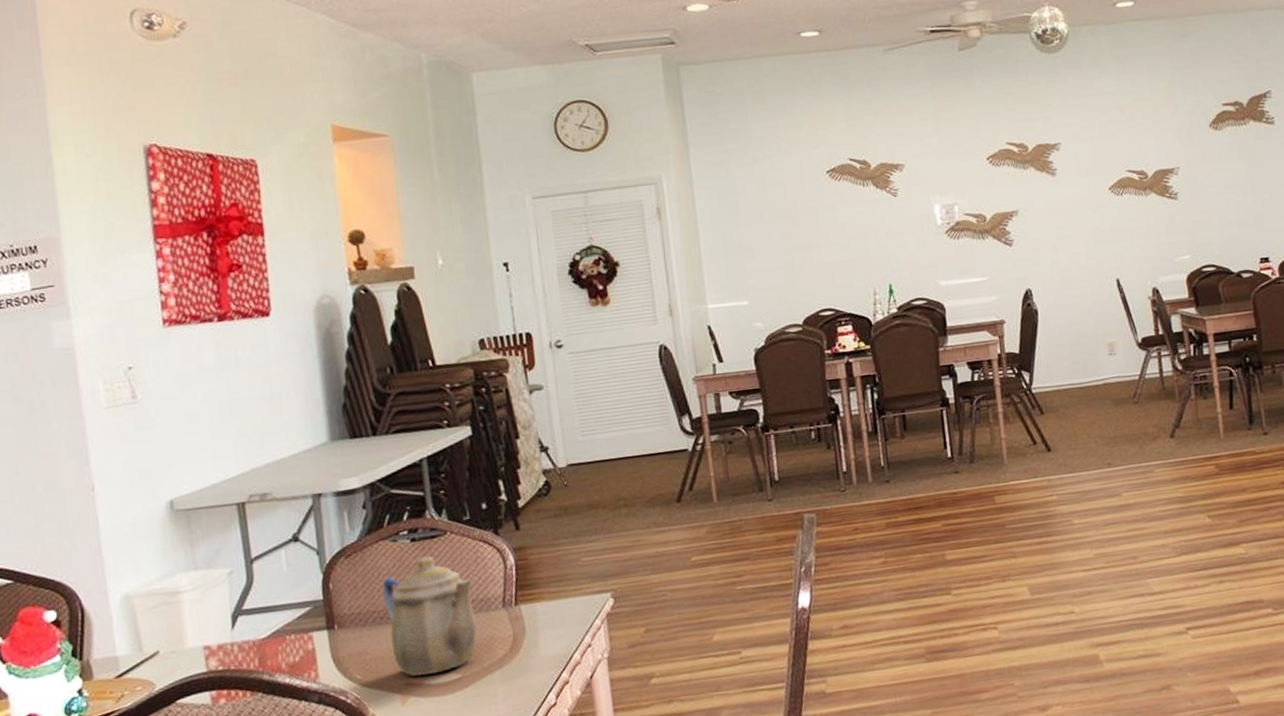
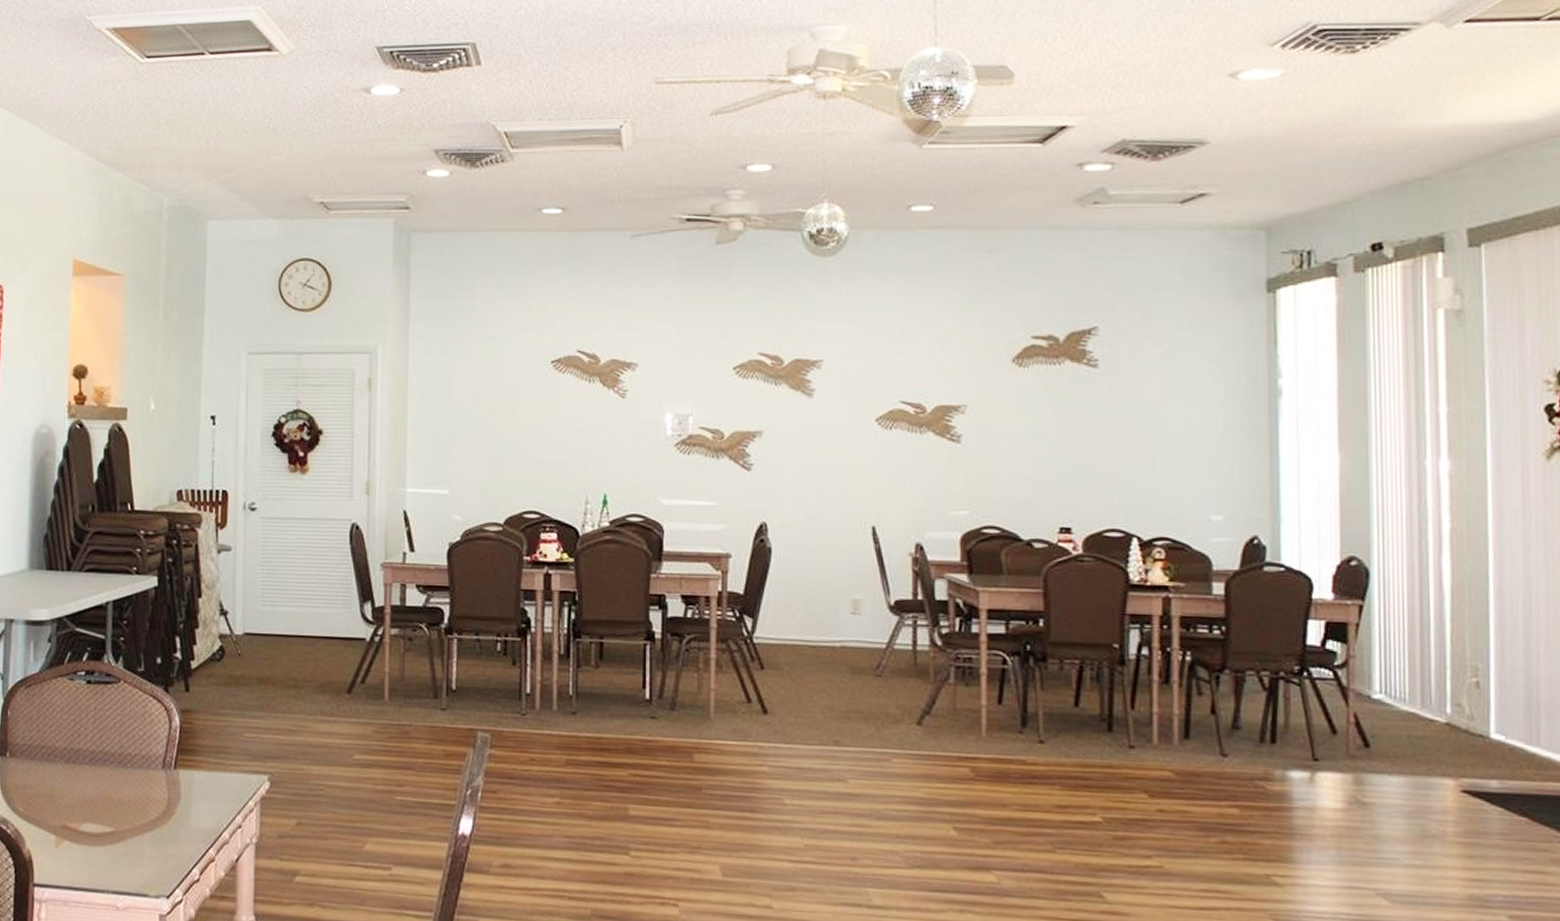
teapot: present [382,556,477,676] -> none [53,701,137,822]

